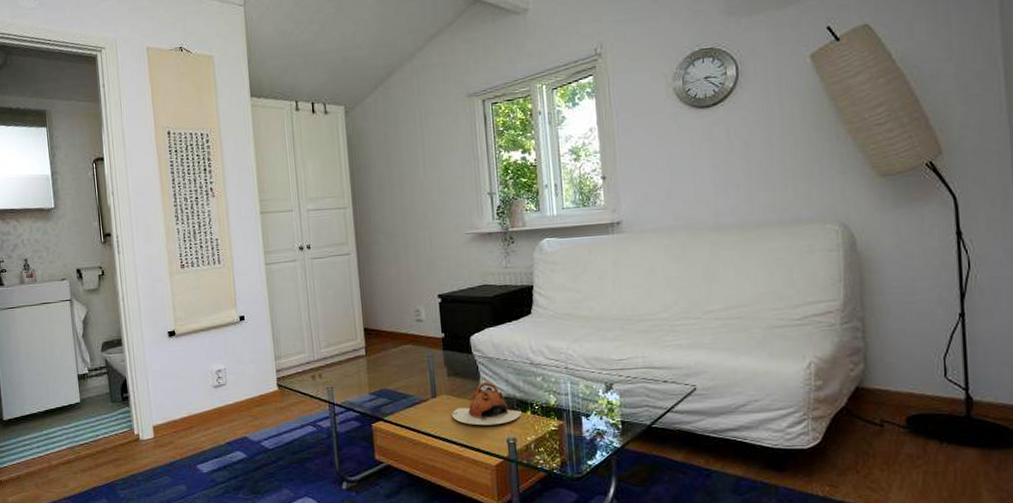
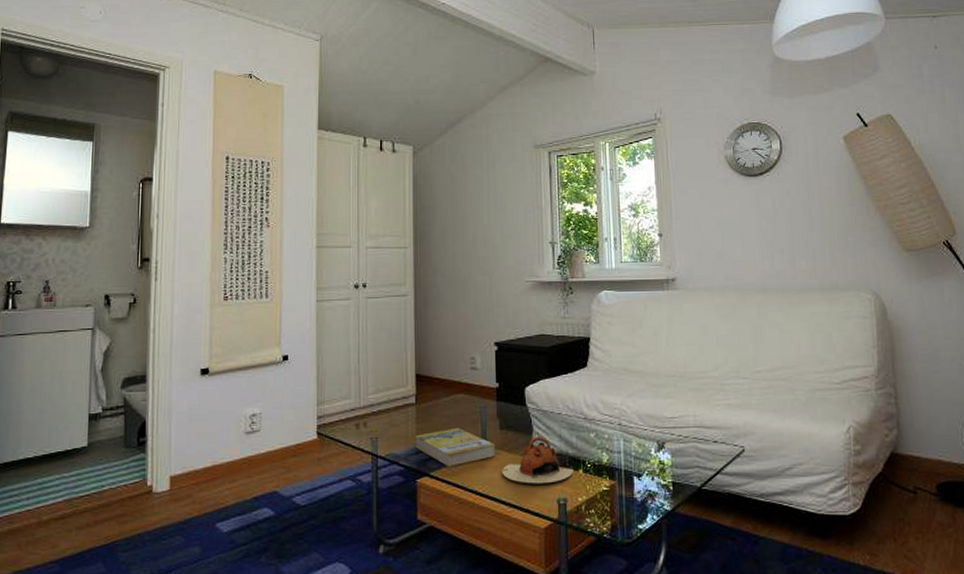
book: none [367,376,446,412] -> present [414,427,496,466]

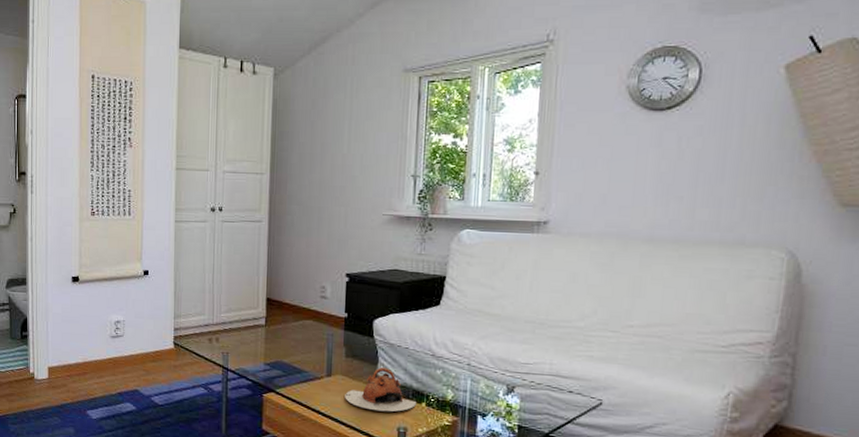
book: present [414,427,496,466] -> none [262,351,340,386]

